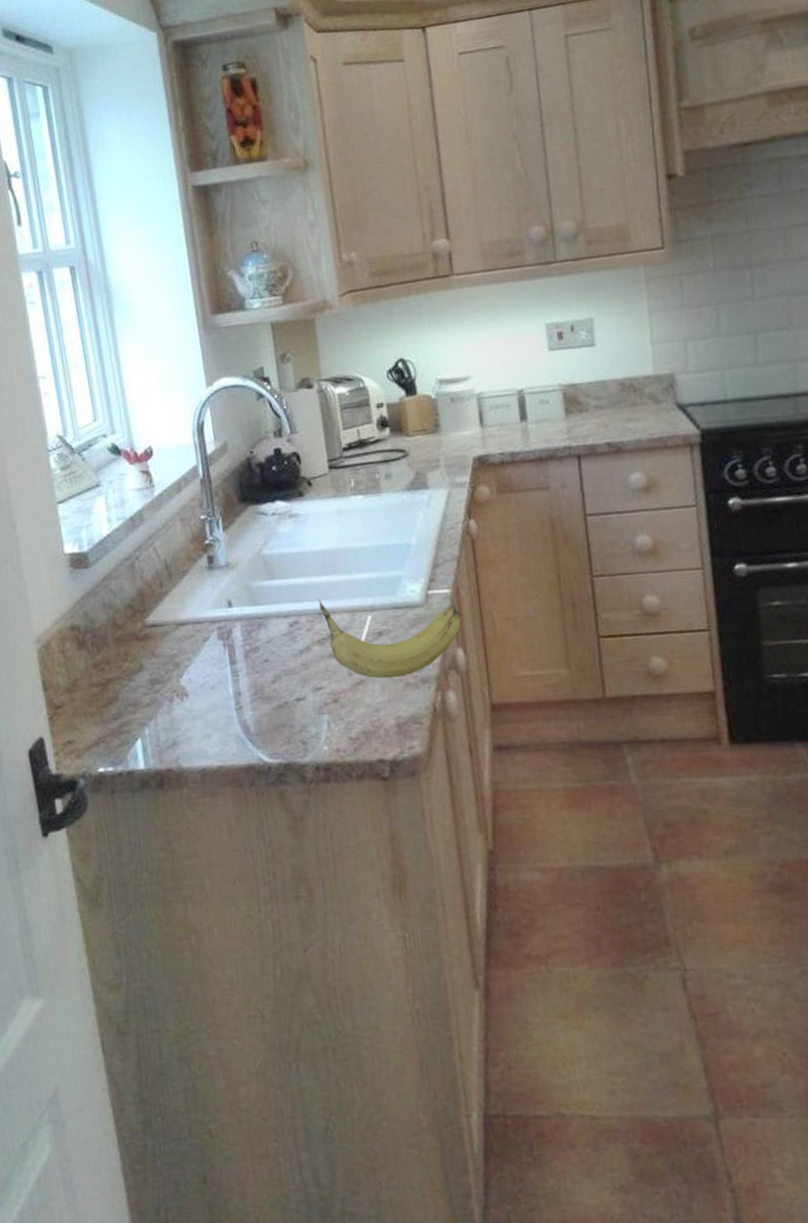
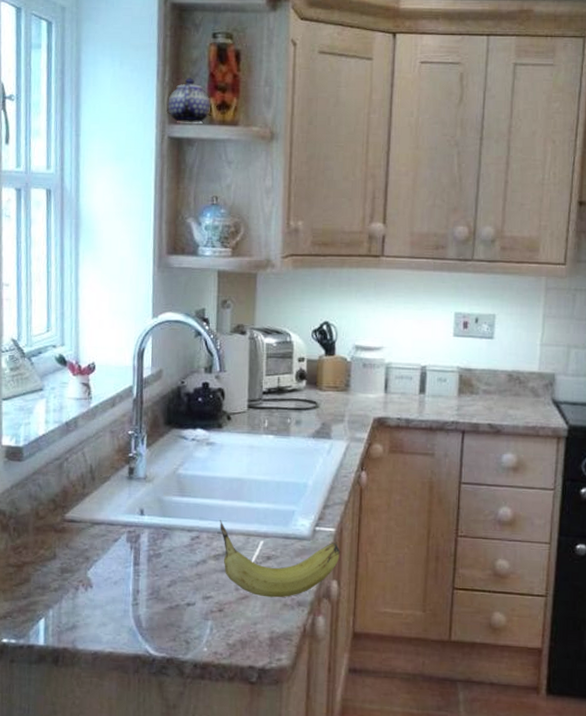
teapot: none [185,117,234,168] -> present [167,78,211,122]

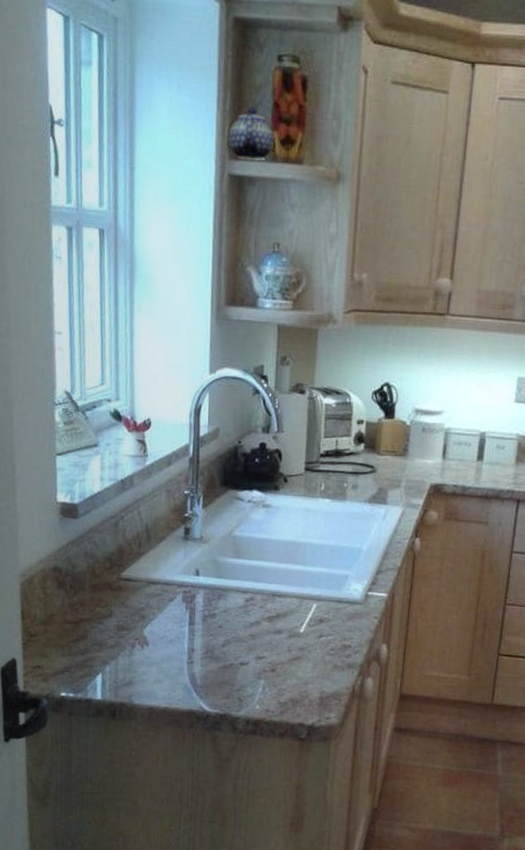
fruit: present [219,520,340,598] -> none [273,582,391,660]

